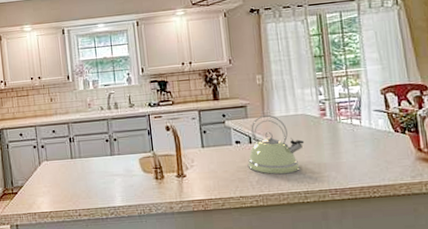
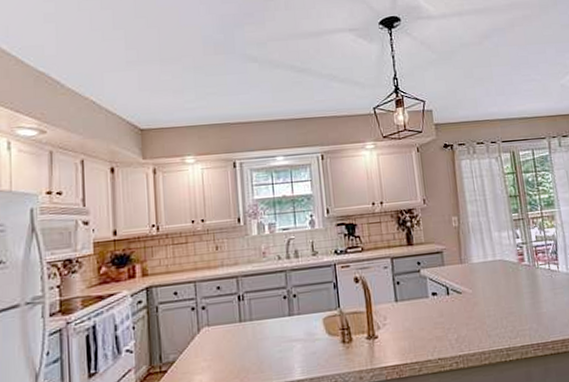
kettle: present [247,114,305,175] -> none [445,261,504,331]

